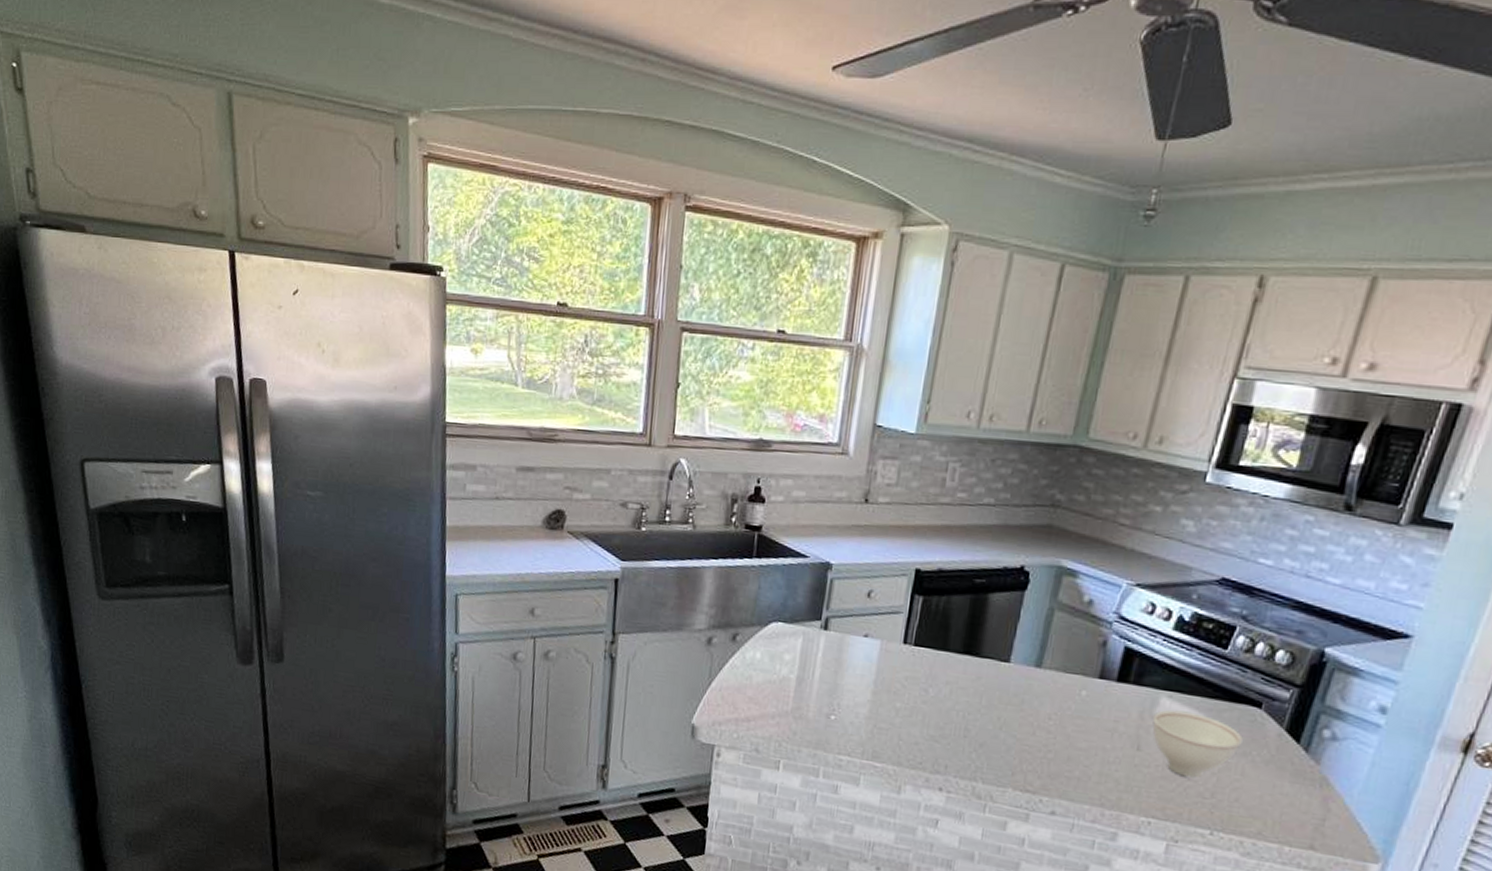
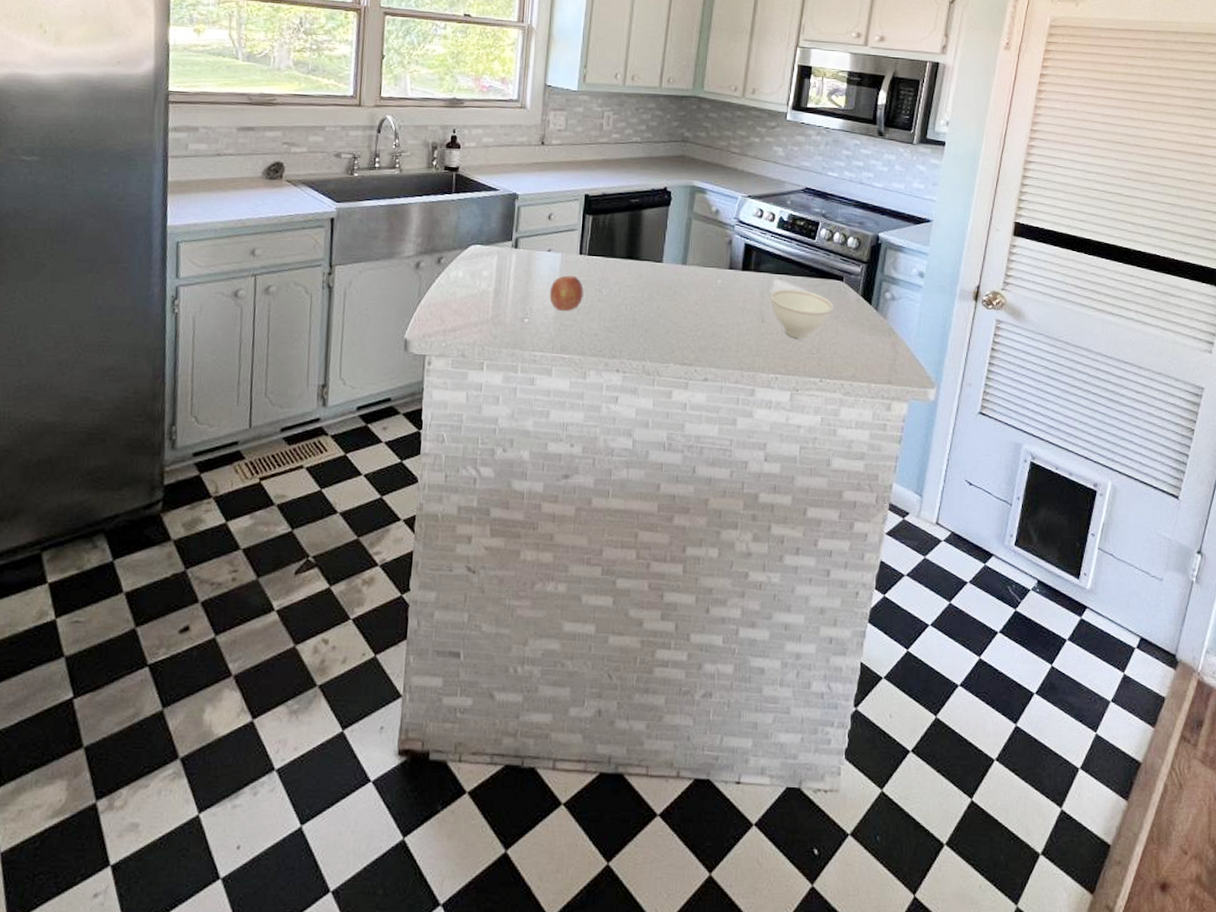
fruit: none [862,668,905,713] -> present [549,275,584,312]

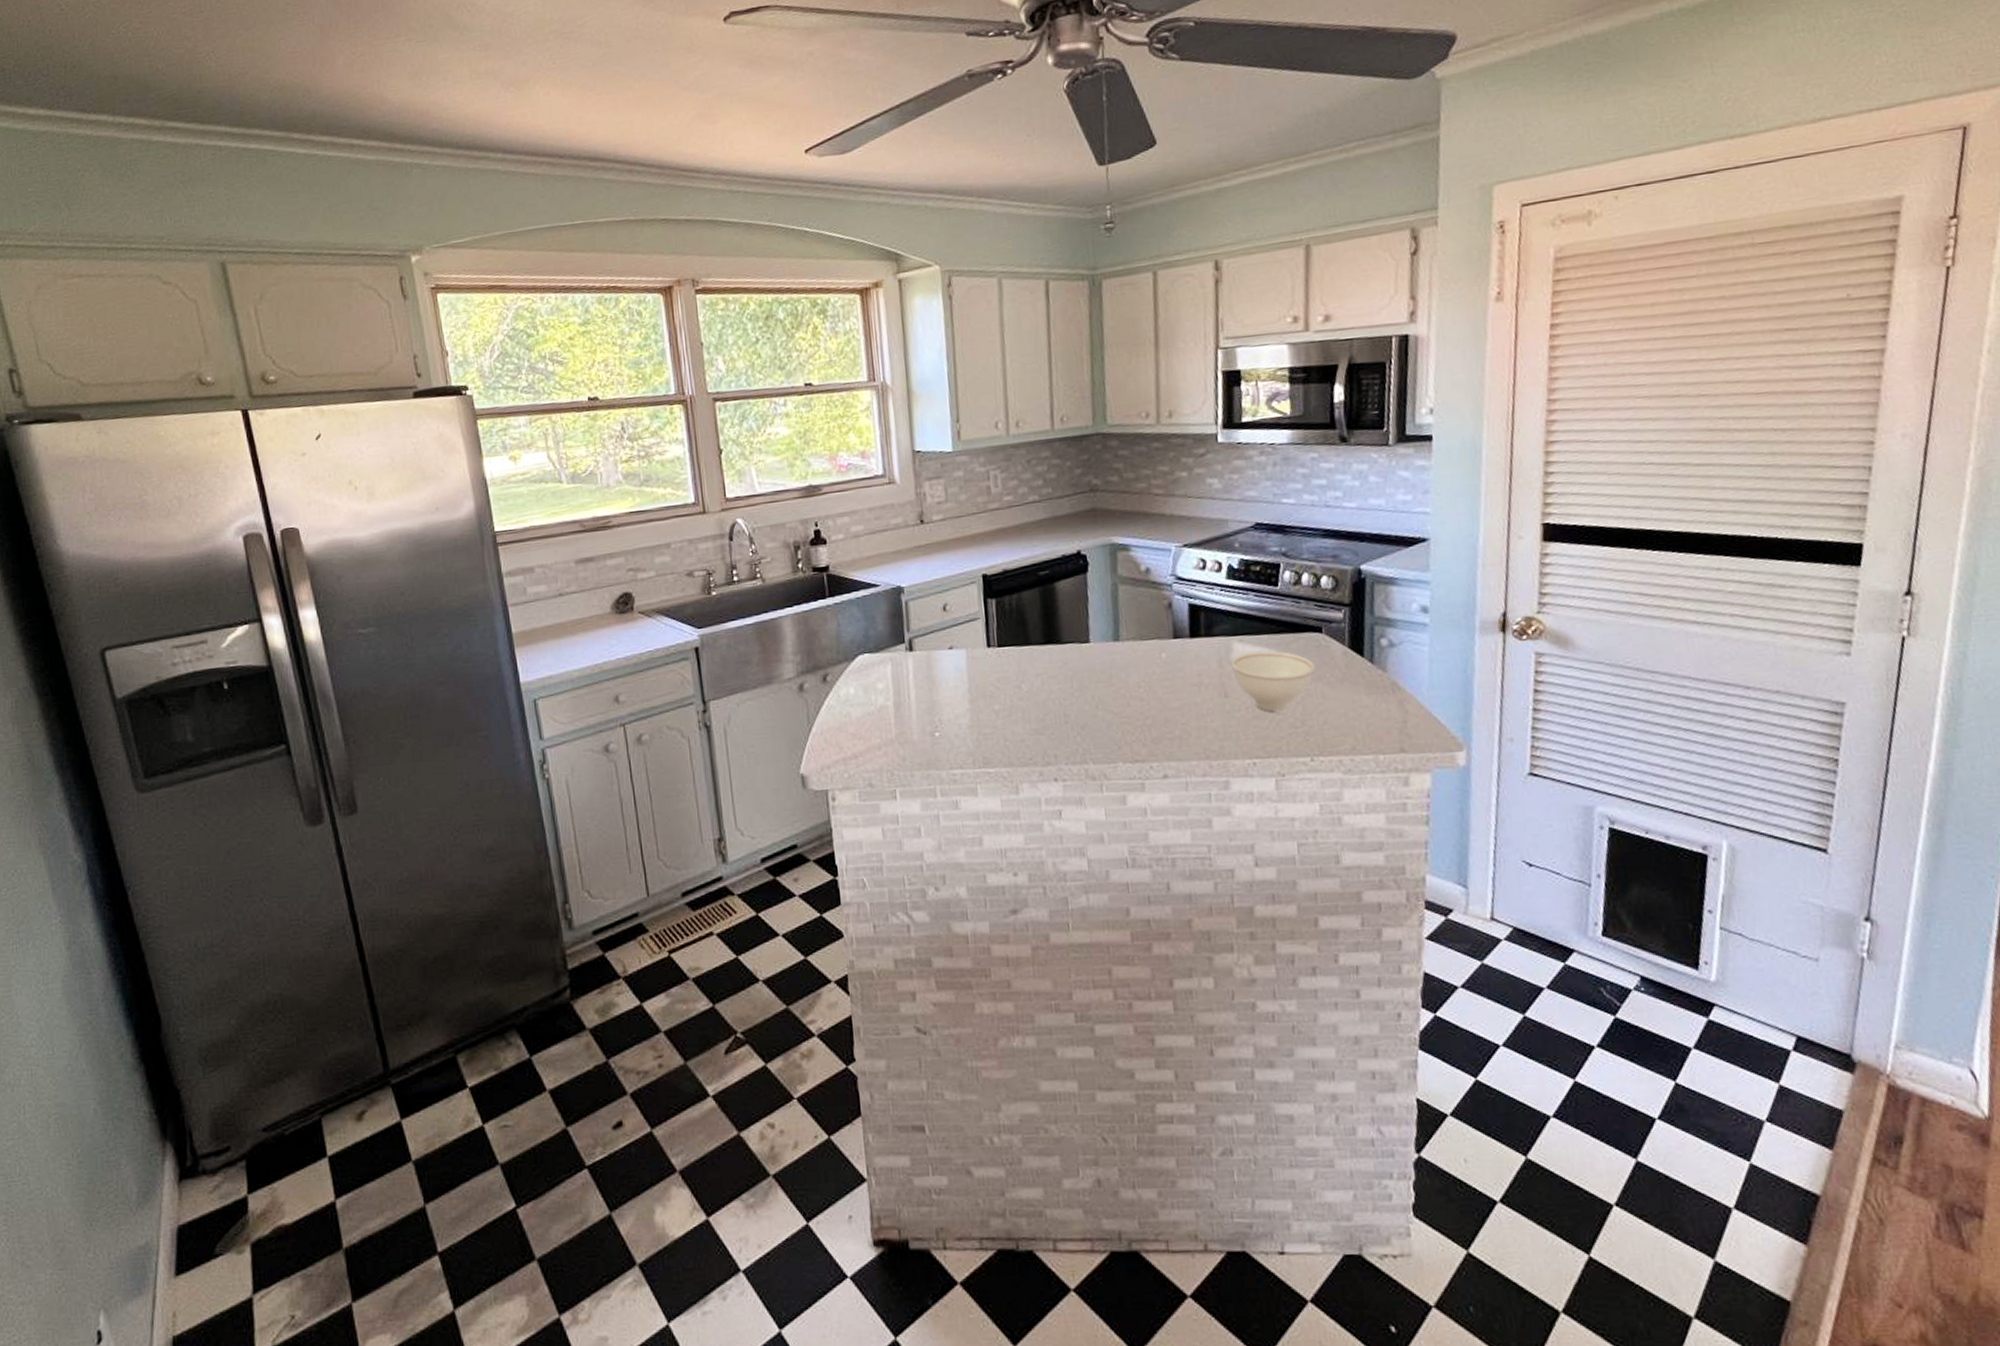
fruit: present [549,275,584,312] -> none [958,673,1000,719]

